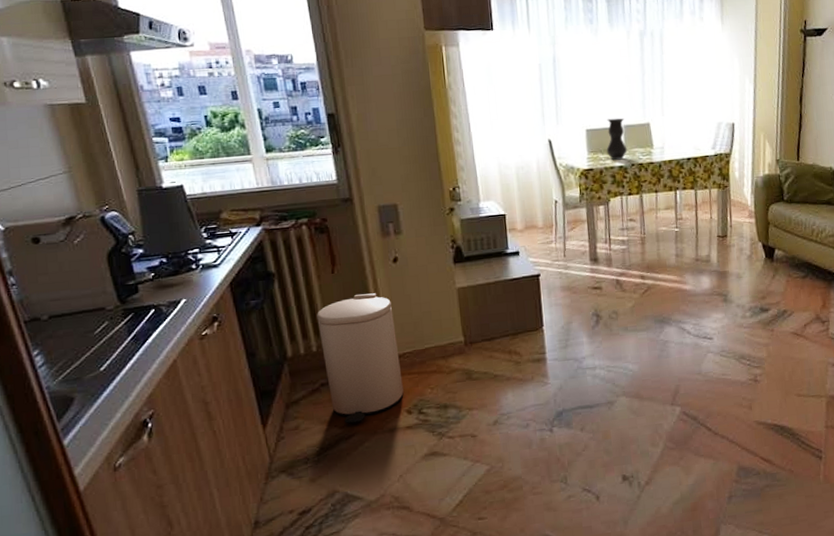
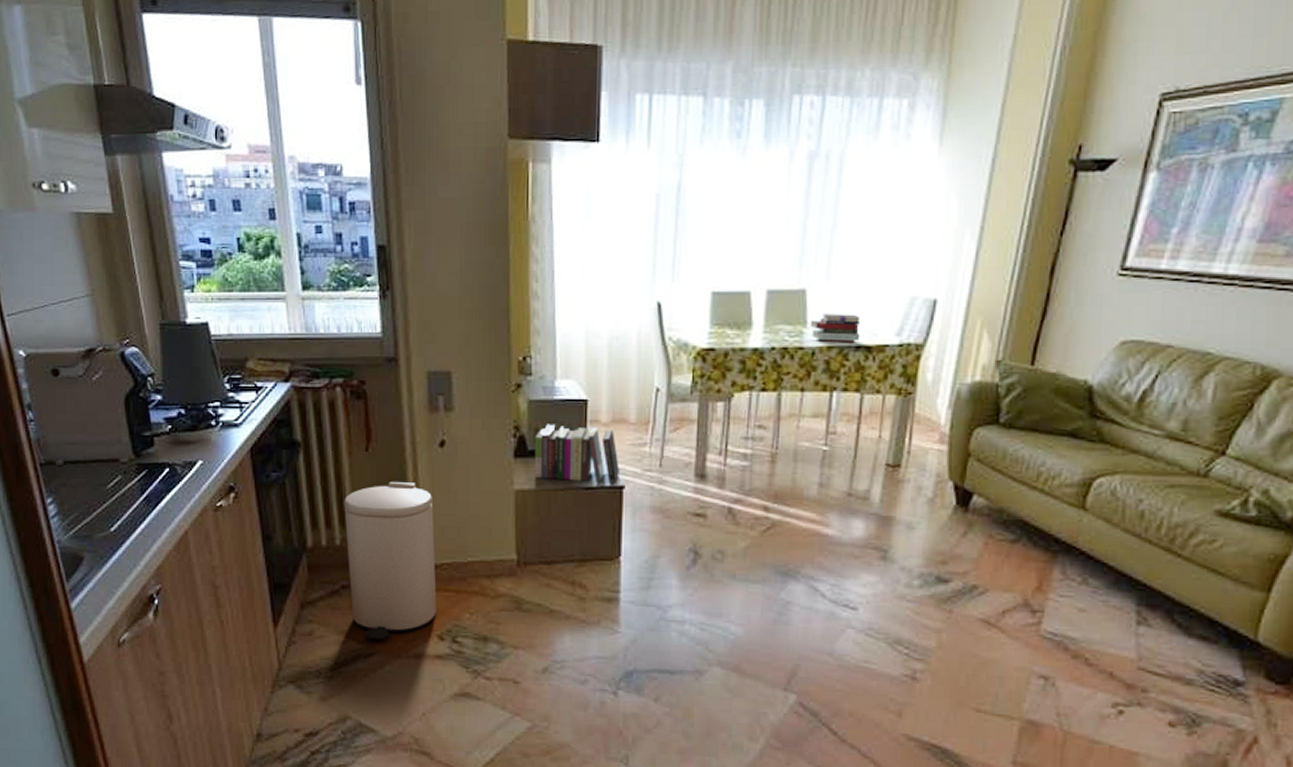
books: none [468,234,535,277] -> present [534,424,620,484]
vase: present [606,118,628,160] -> none [737,278,769,340]
books: none [655,137,690,158] -> present [809,314,861,343]

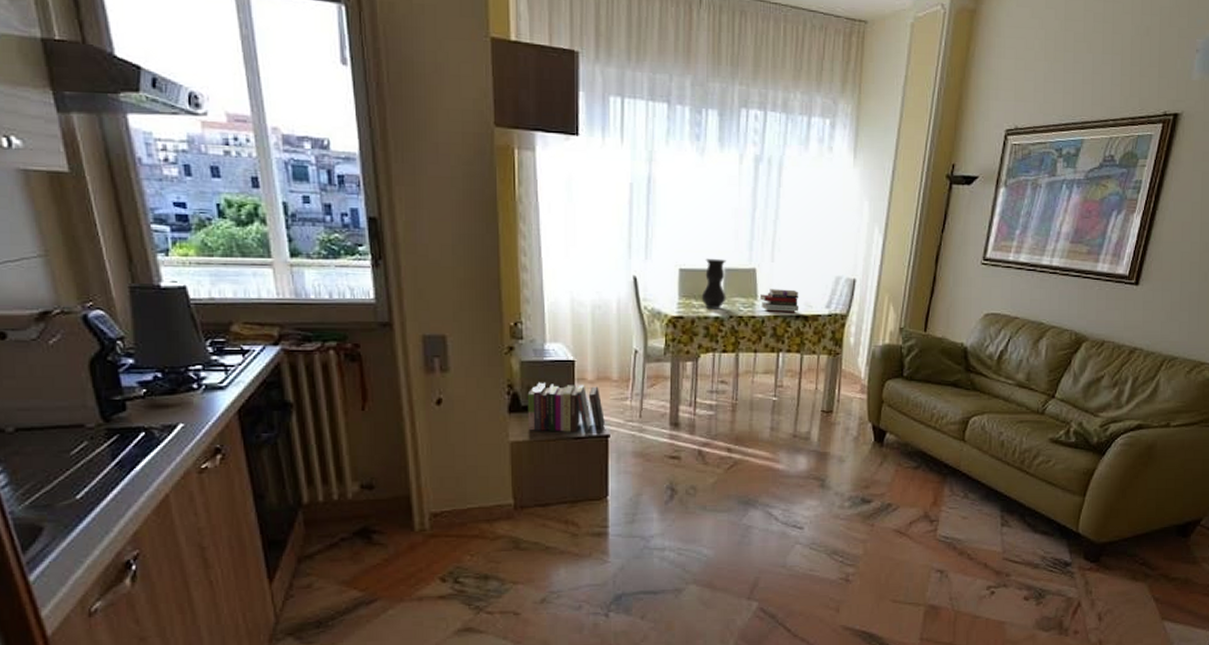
pedal bin: present [344,482,437,640] -> none [341,438,438,587]
vase: none [737,278,769,340] -> present [701,258,726,309]

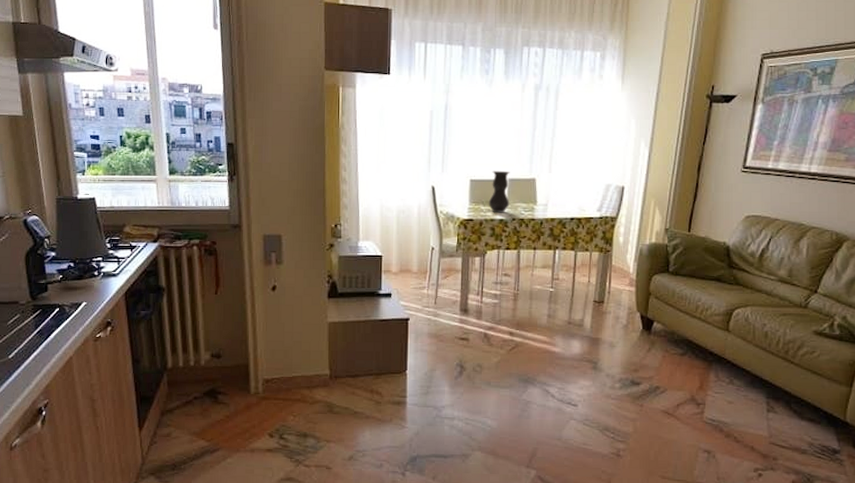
books: present [527,382,605,433] -> none [343,273,406,317]
books: present [759,289,799,313] -> none [538,196,574,216]

